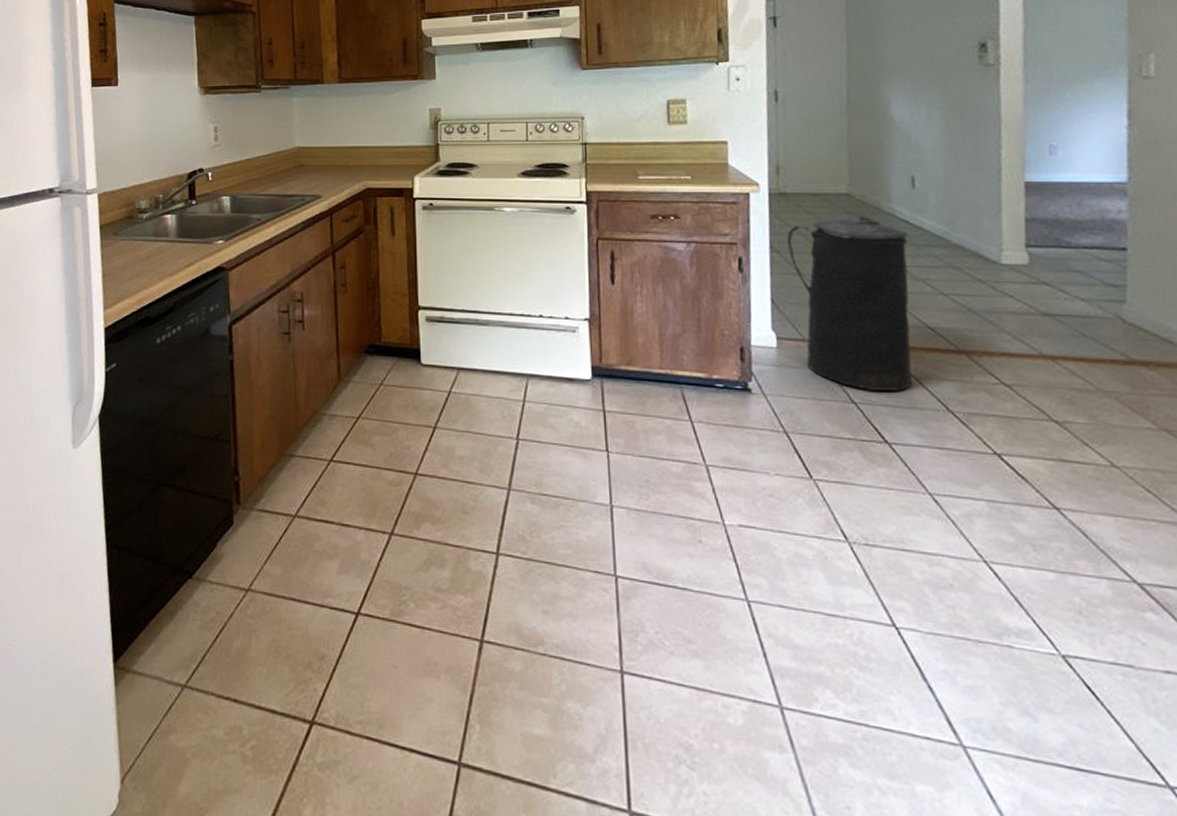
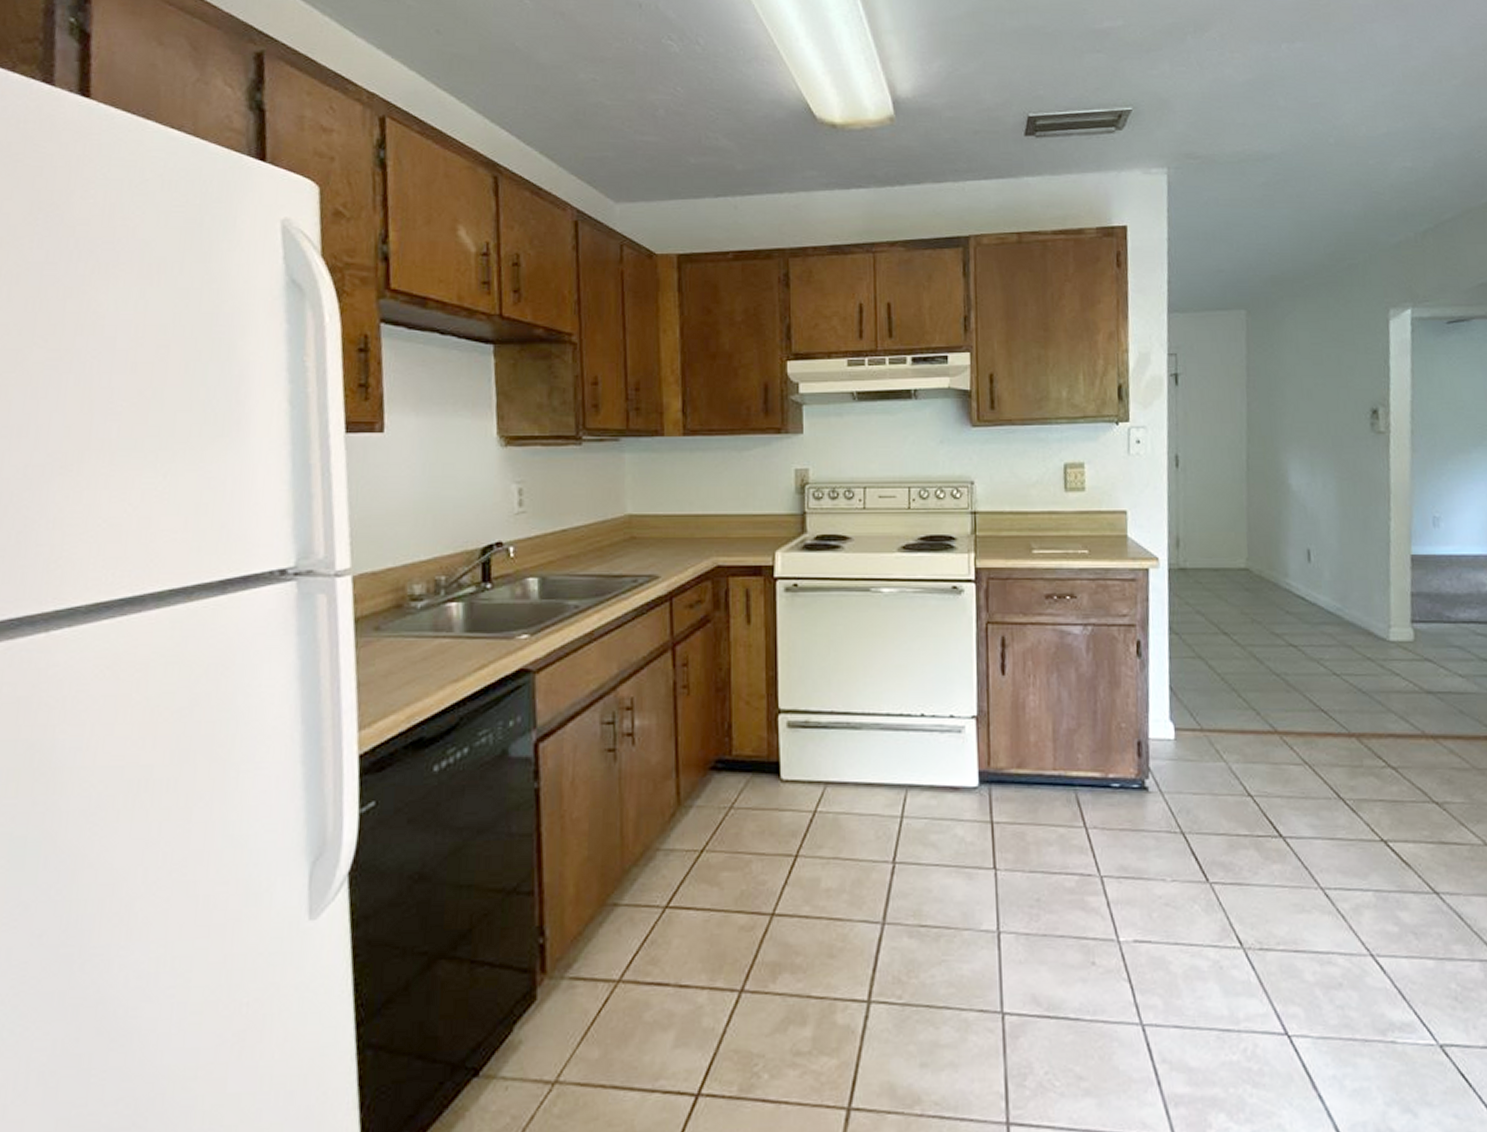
trash can: present [787,214,912,392] -> none [1186,591,1306,783]

